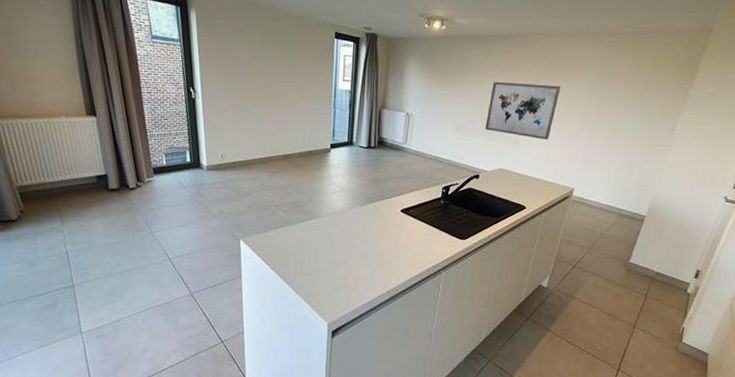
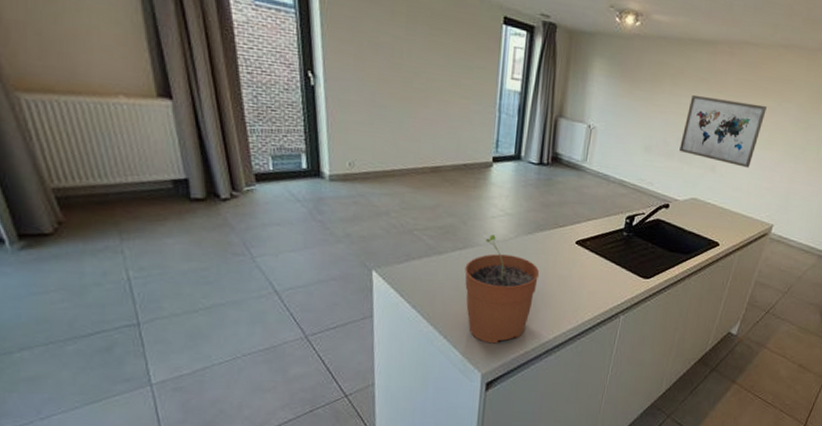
plant pot: none [311,207,372,298] -> present [465,234,540,344]

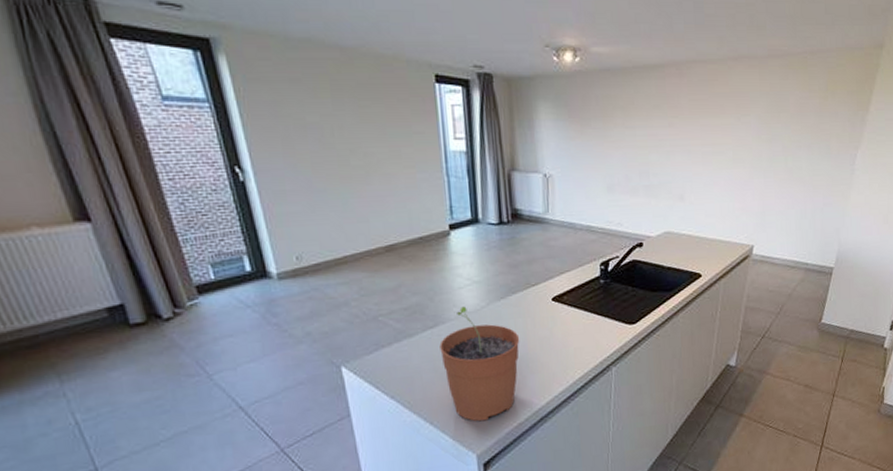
wall art: present [679,94,767,168] -> none [643,123,726,191]

